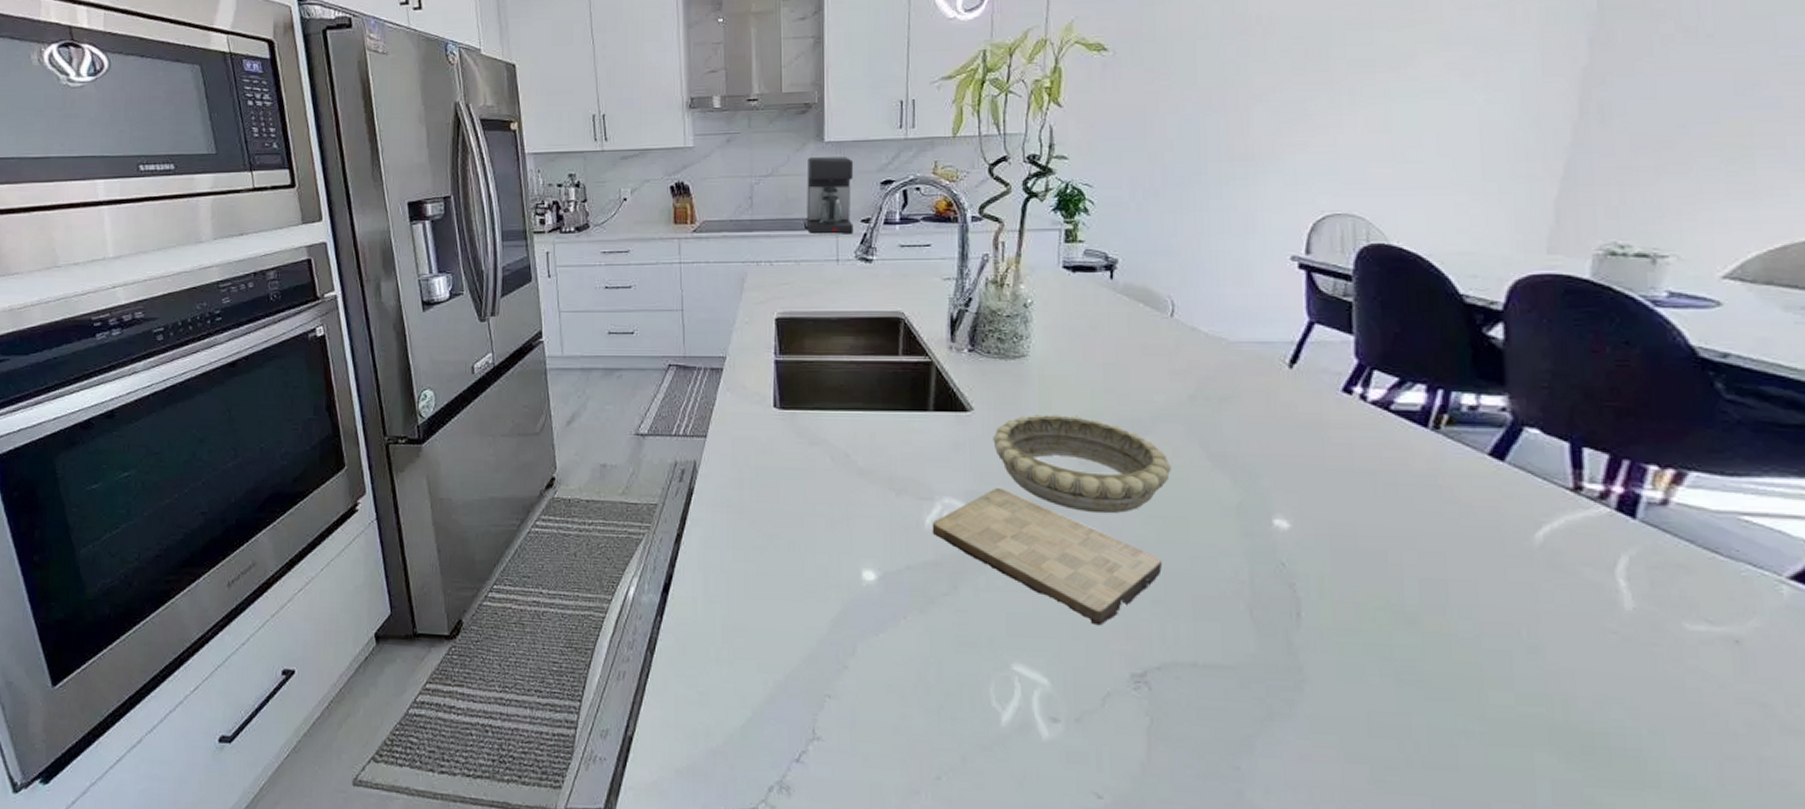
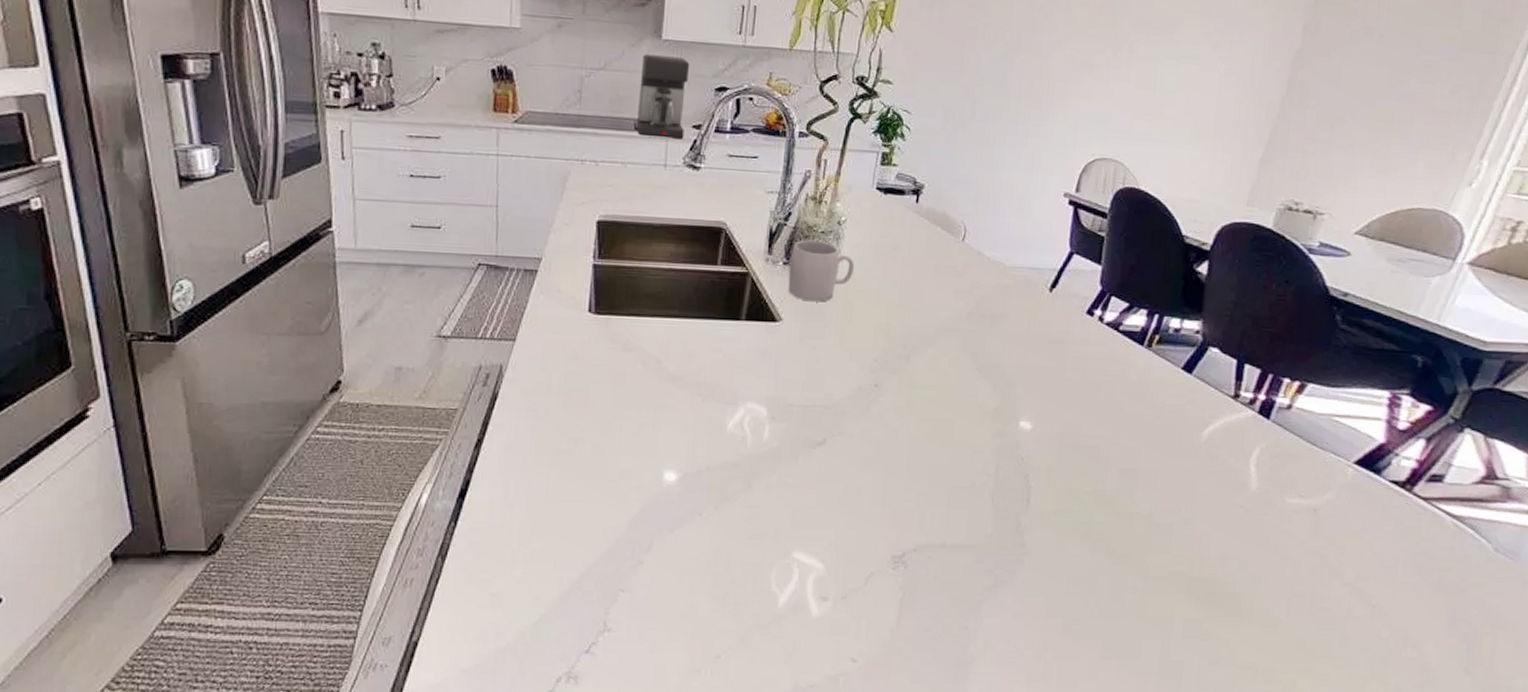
cutting board: present [932,488,1162,626] -> none [733,394,928,516]
mug: none [975,325,1048,389] -> present [788,239,855,302]
decorative bowl: present [993,414,1171,514] -> none [797,326,946,417]

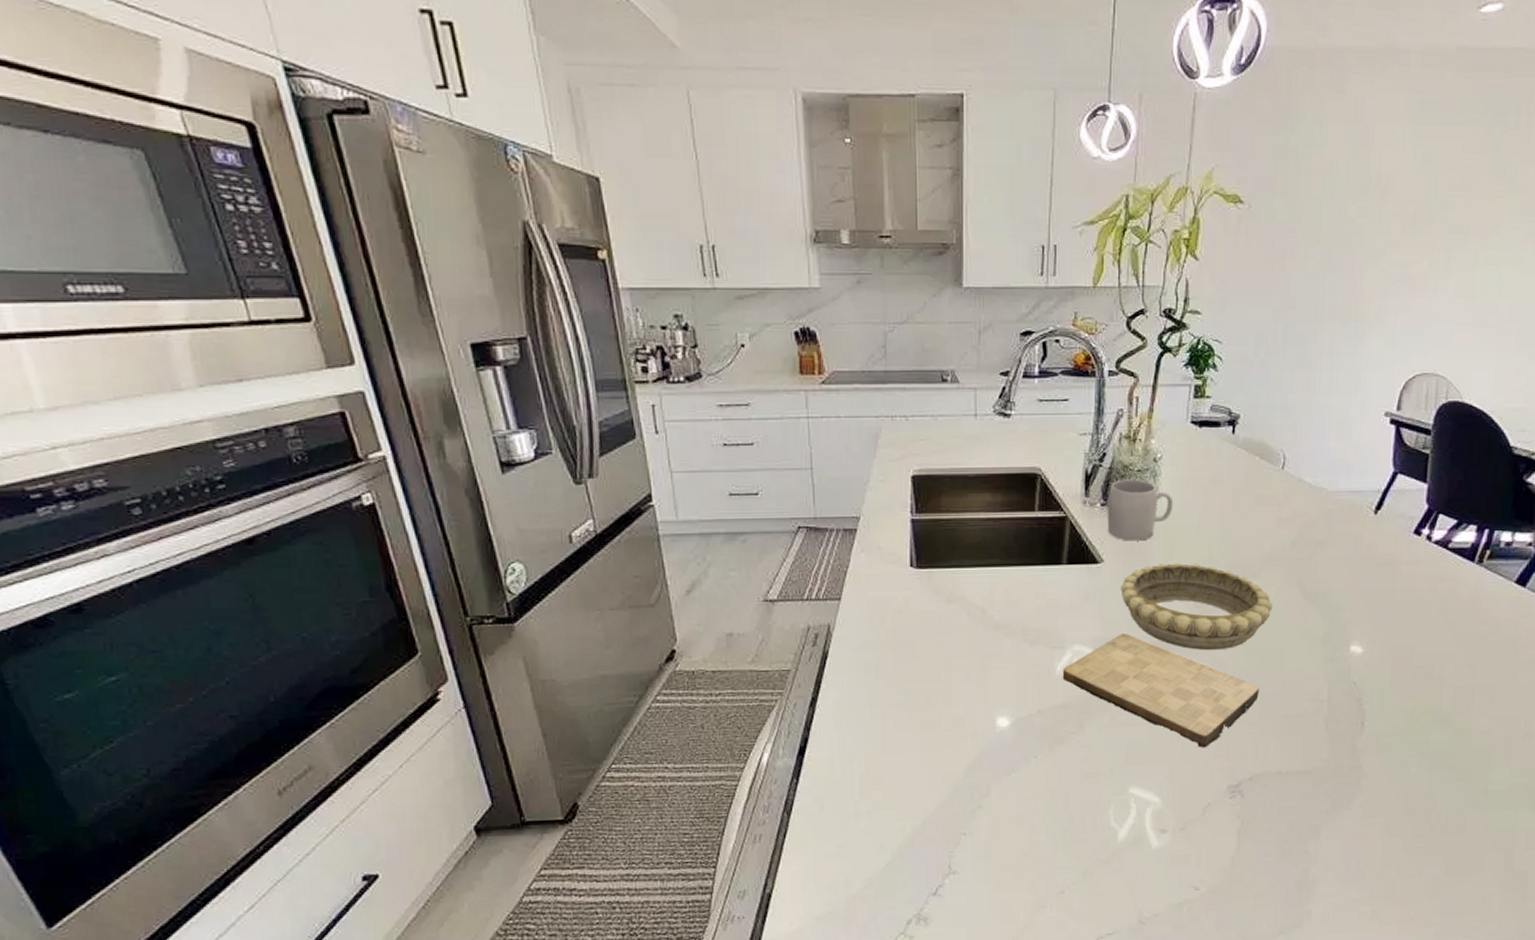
coffee maker: present [636,54,690,139] -> none [943,304,993,388]
cutting board: none [733,394,928,516] -> present [1062,634,1259,748]
decorative bowl: none [797,326,946,417] -> present [1120,563,1273,651]

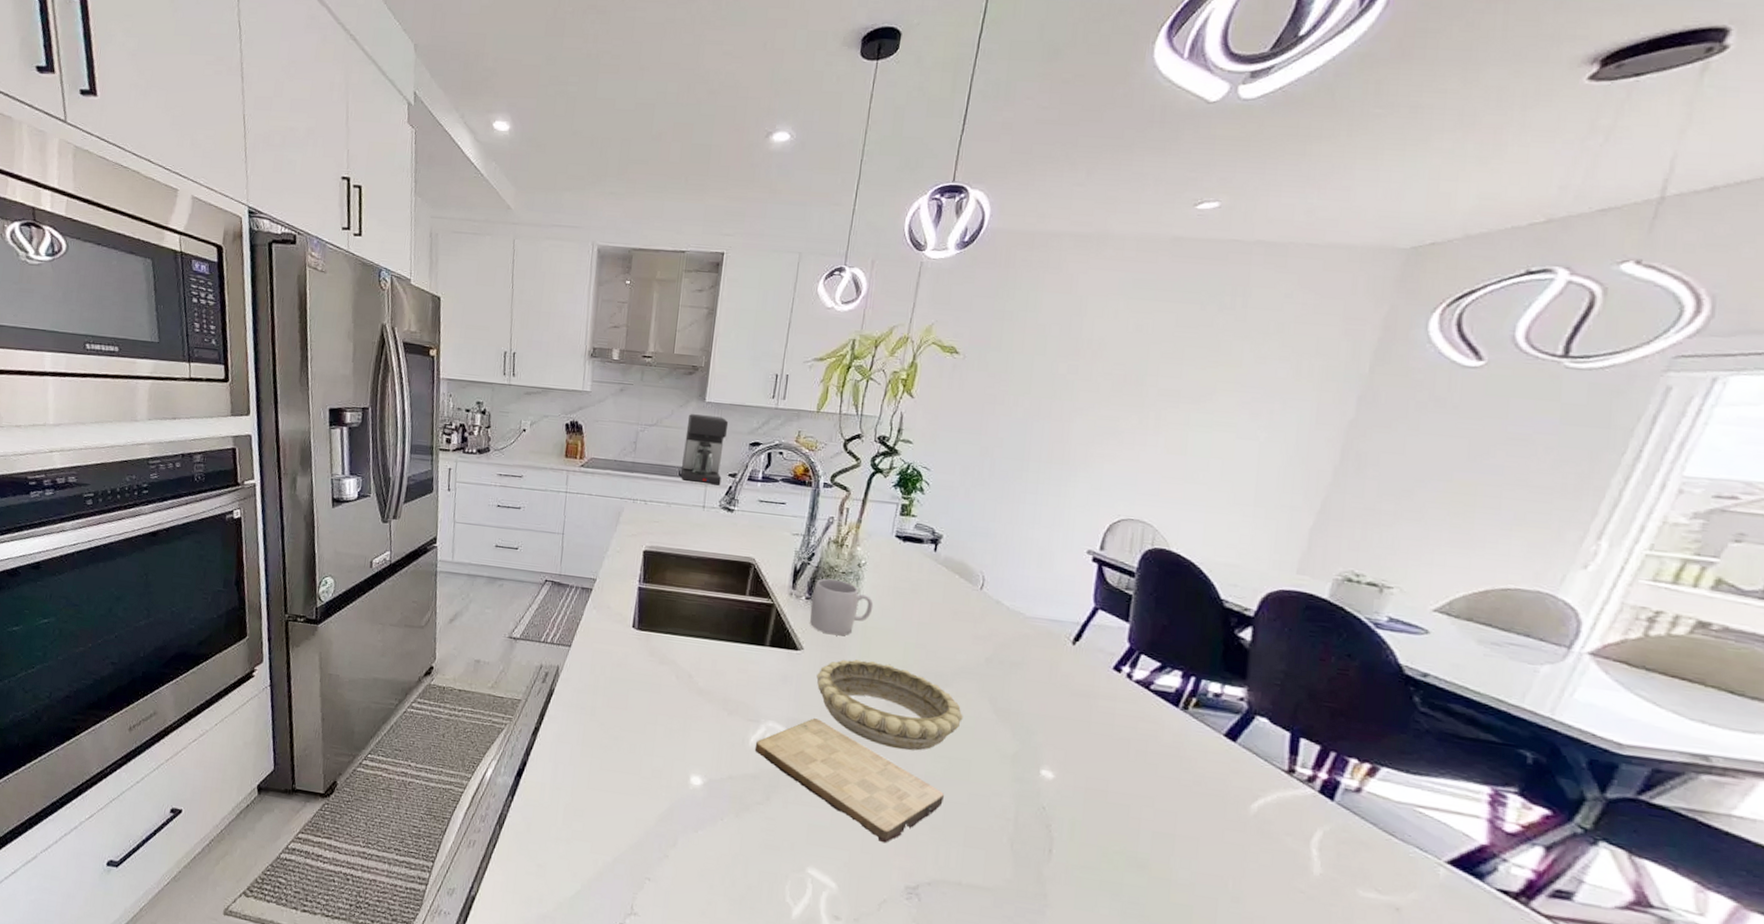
coffee maker: none [943,304,993,388] -> present [680,414,729,485]

